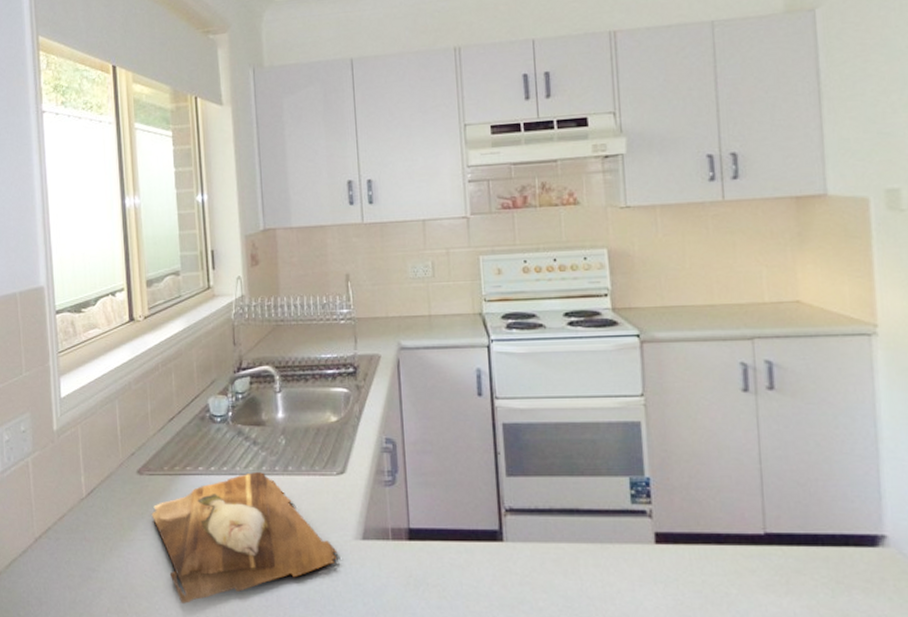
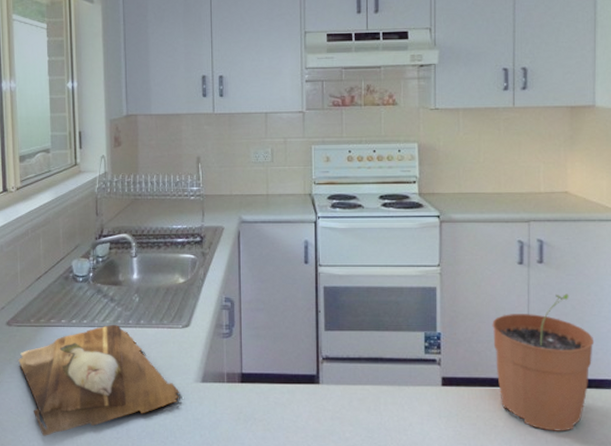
plant pot: none [714,427,849,601] -> present [492,294,595,431]

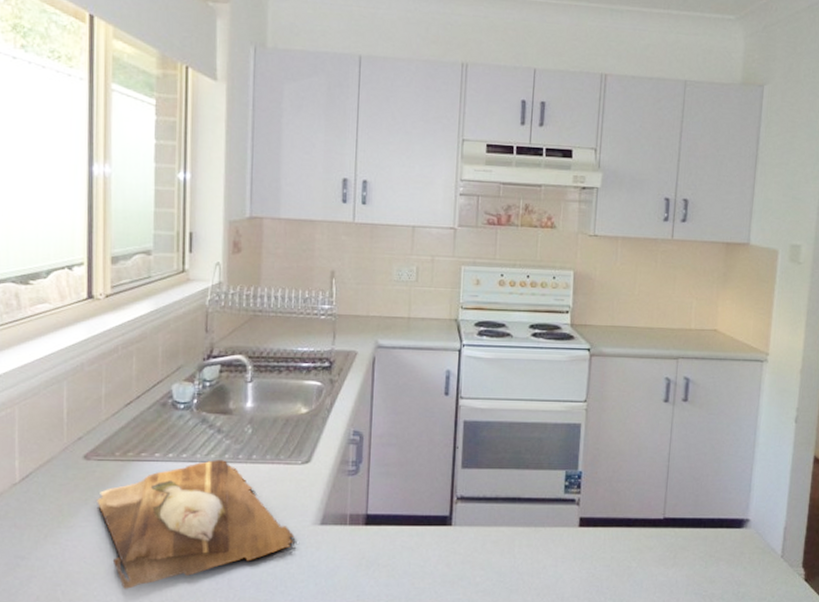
plant pot: present [492,294,595,431] -> none [633,433,729,571]

